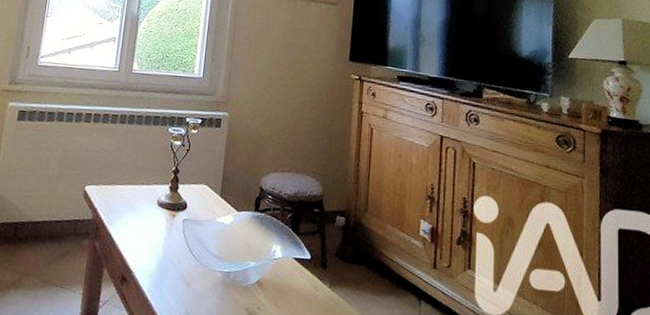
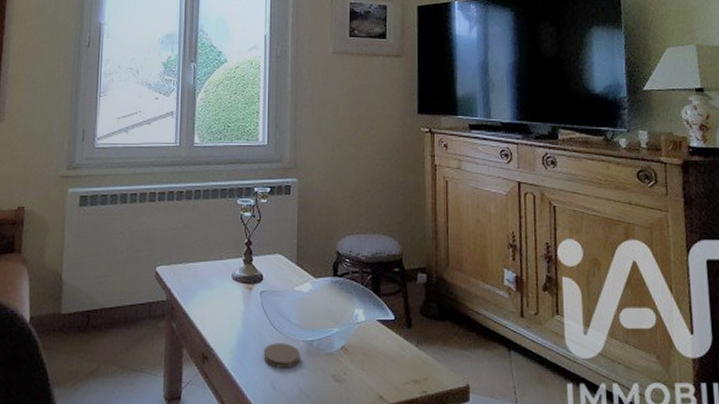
coaster: none [180,271,217,297] -> present [263,343,300,368]

